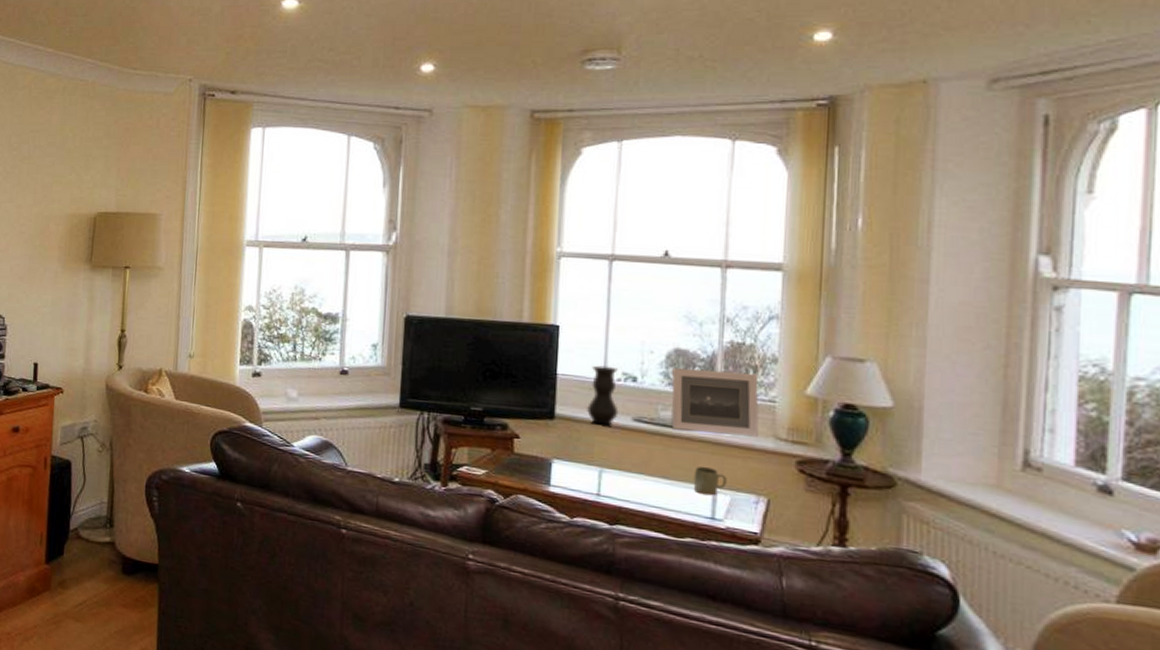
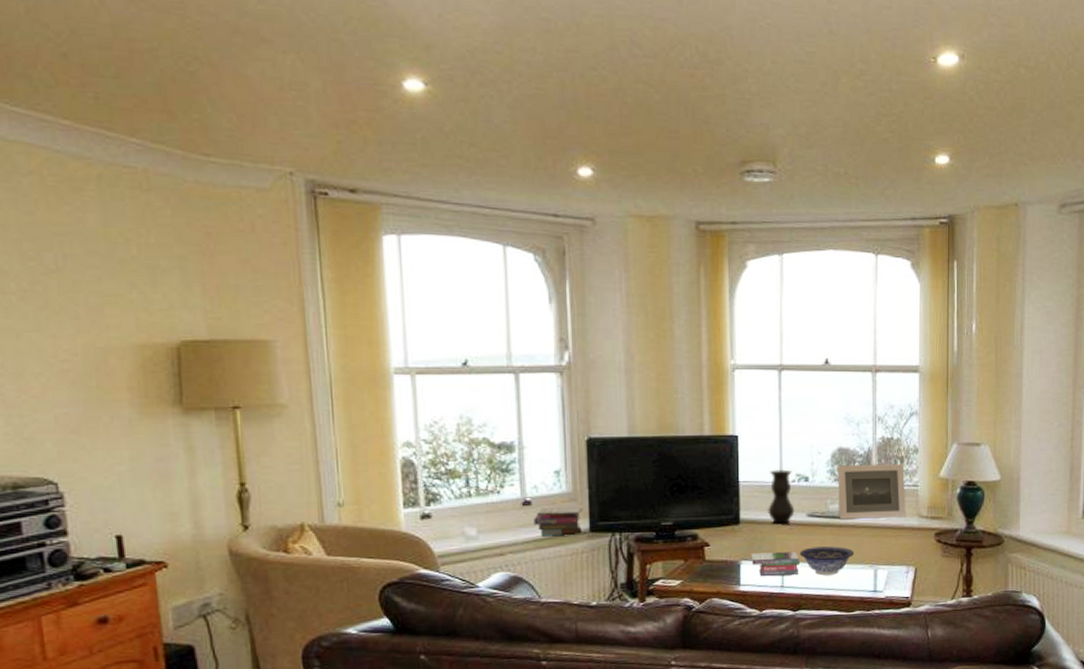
books: none [348,379,395,409] -> present [534,507,583,537]
books: none [564,453,622,485] -> present [751,552,801,577]
decorative bowl: none [621,455,689,492] -> present [799,546,855,576]
mug: present [693,467,727,496] -> none [858,549,884,573]

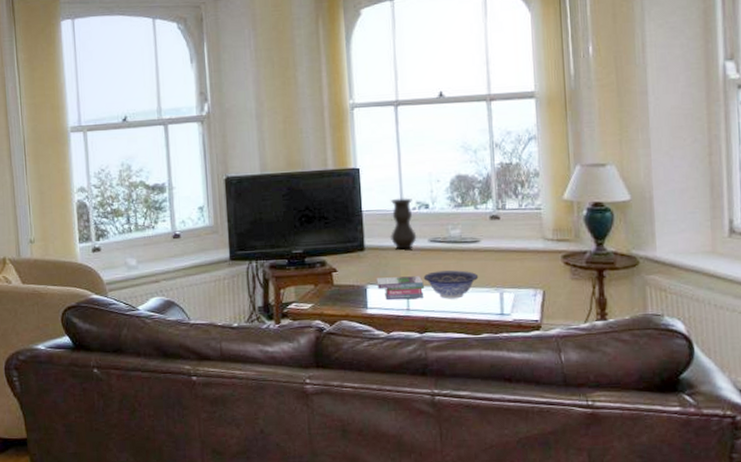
books: present [534,507,583,537] -> none [183,238,224,265]
picture frame: present [837,463,906,519] -> none [457,187,530,244]

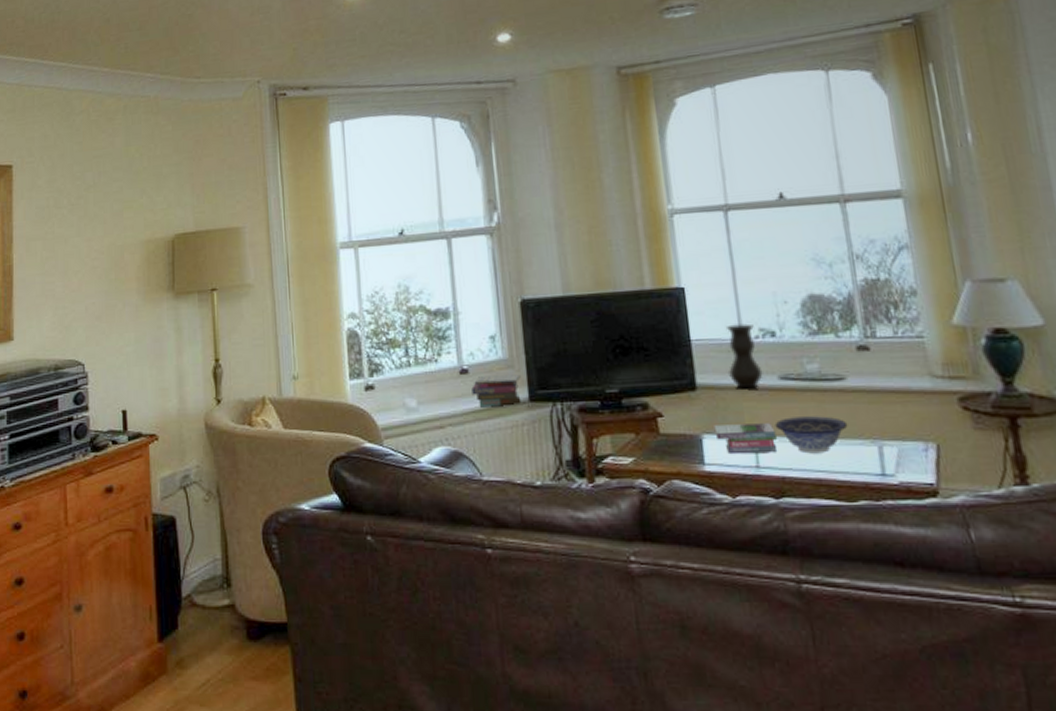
books: none [183,238,224,265] -> present [471,374,521,408]

